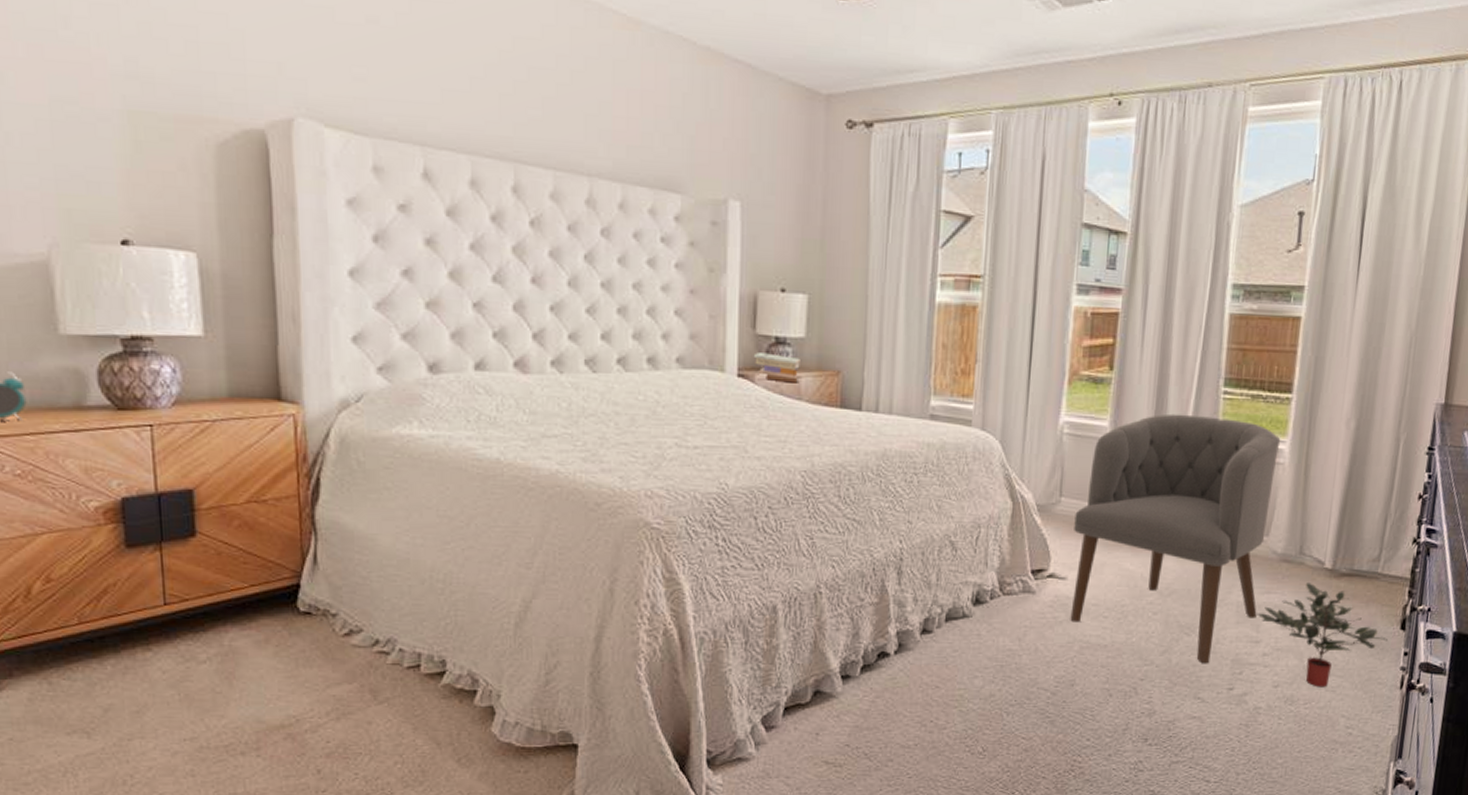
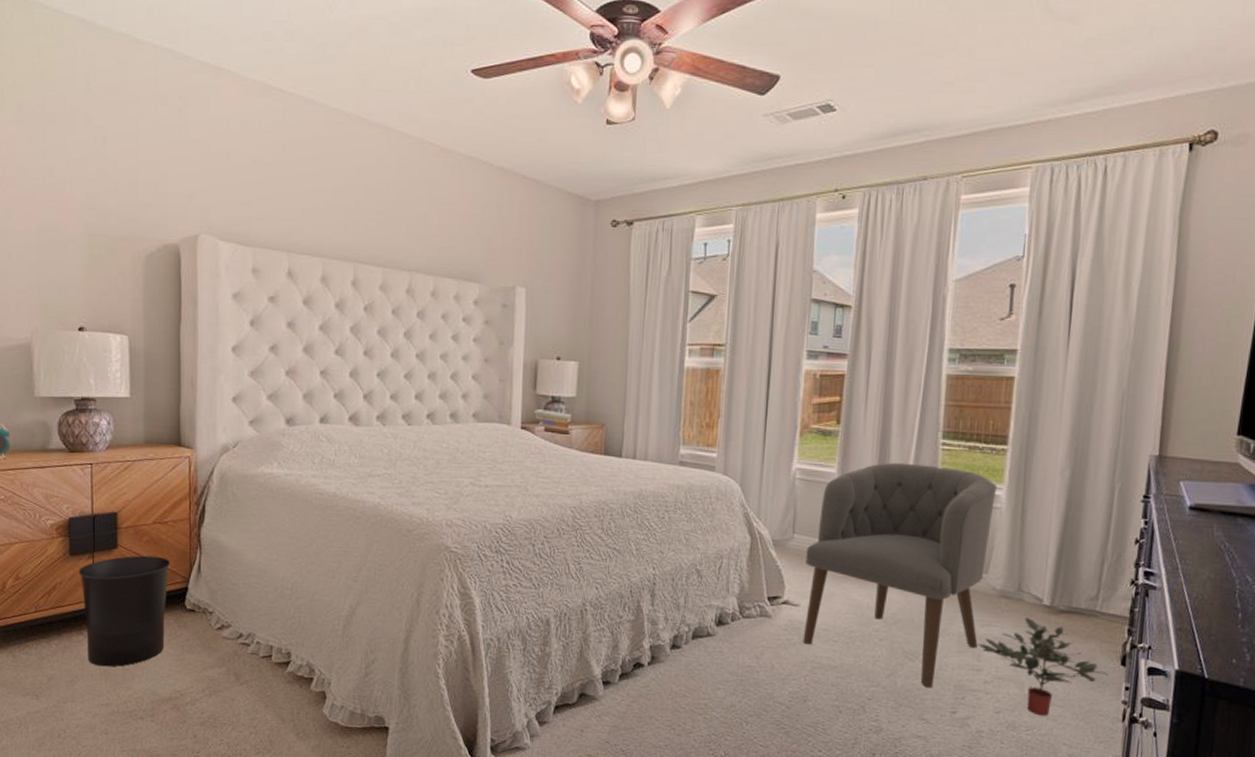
waste bin: none [140,544,275,691] -> present [78,555,171,667]

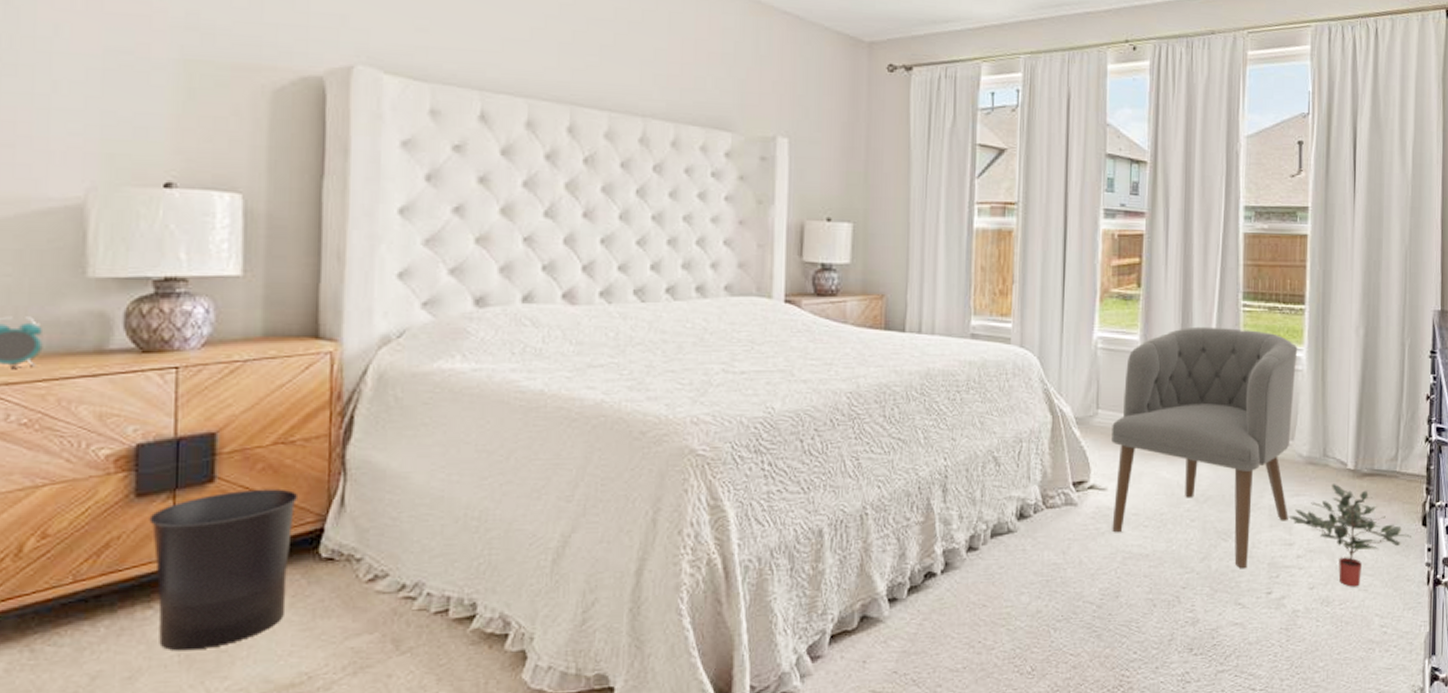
books: present [534,409,572,434] -> none [800,279,846,307]

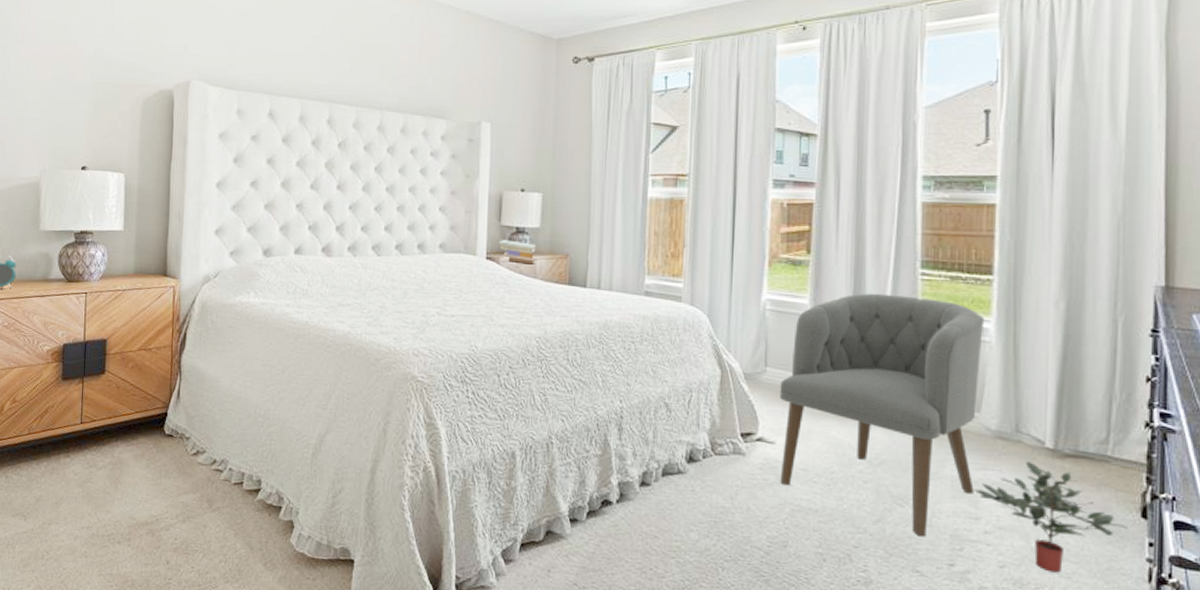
waste bin: present [149,488,299,651] -> none [69,380,153,490]
books: none [800,279,846,307] -> present [499,240,536,265]

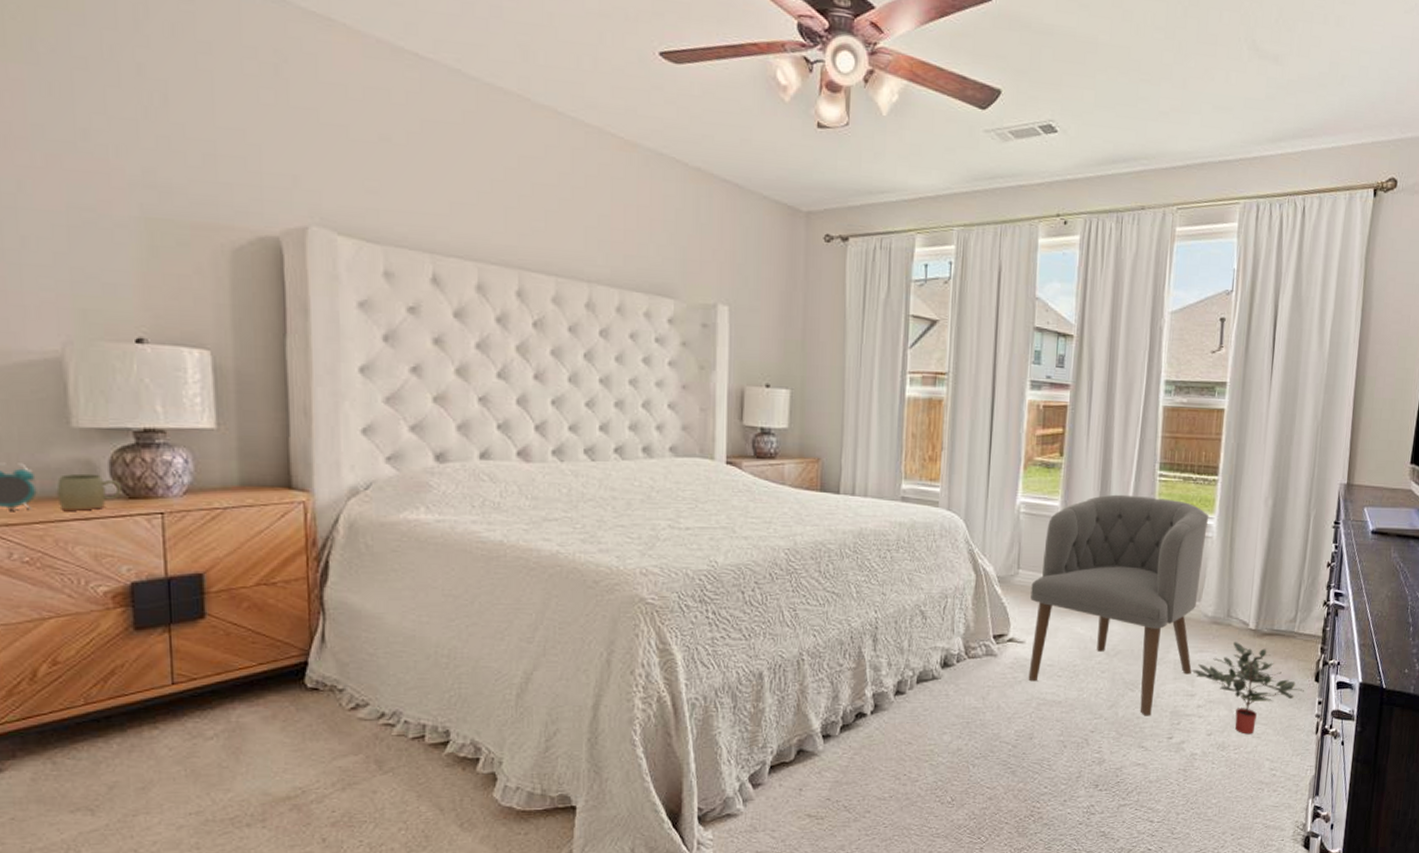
mug: none [27,263,65,290] -> present [56,473,123,511]
books: present [499,240,536,265] -> none [740,442,784,470]

